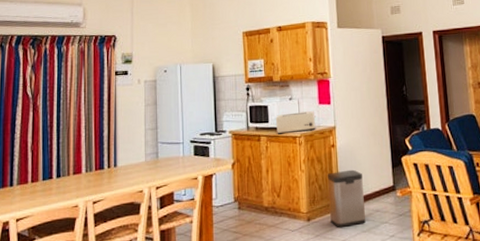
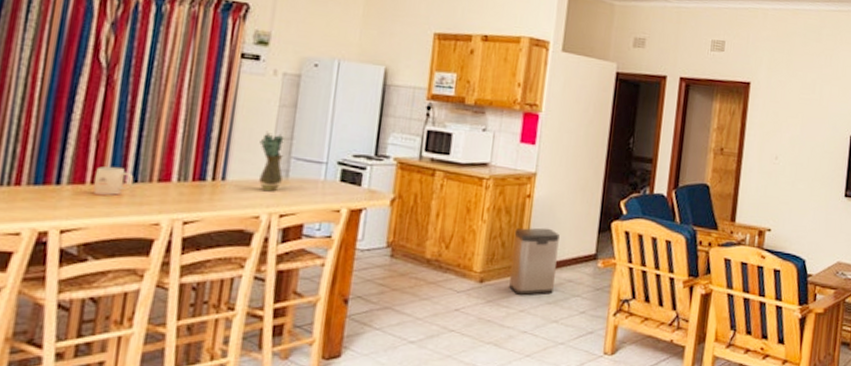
mug: none [33,167,58,191] -> present [93,166,134,196]
vase: none [136,125,154,171] -> present [259,131,284,192]
toaster: present [275,110,316,134] -> none [458,147,513,174]

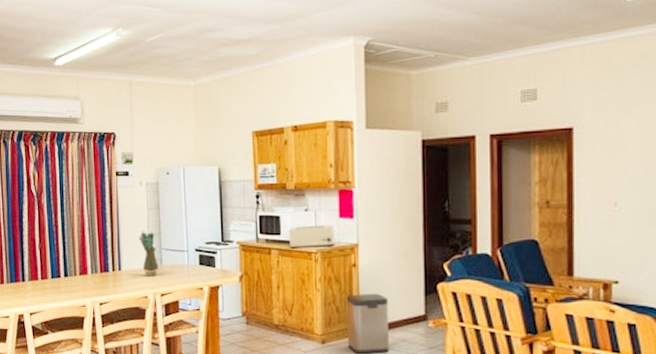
mug: present [93,166,134,196] -> none [43,266,66,288]
toaster: none [458,147,513,174] -> present [288,224,335,249]

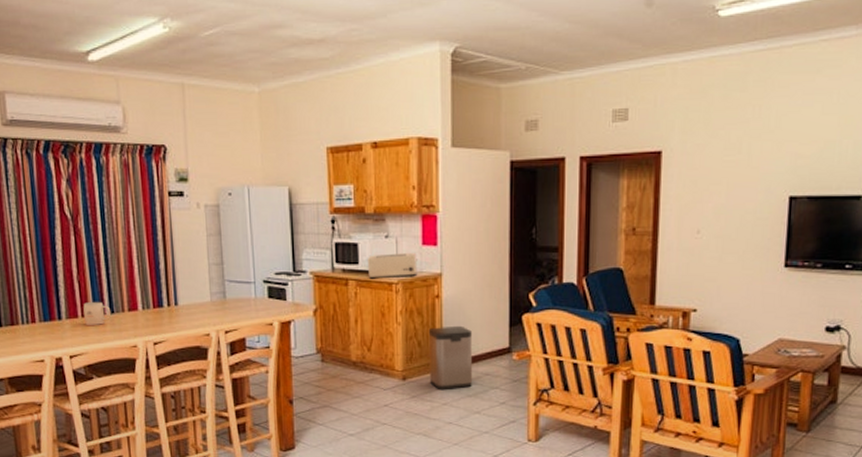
mug: none [43,266,66,288] -> present [83,301,112,326]
vase: present [139,230,158,277] -> none [197,259,221,312]

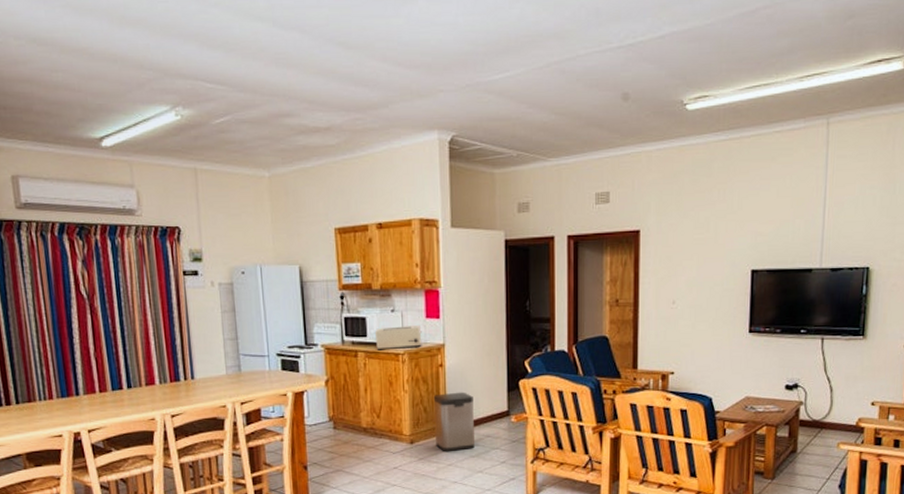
mug: present [83,301,112,326] -> none [101,377,129,401]

